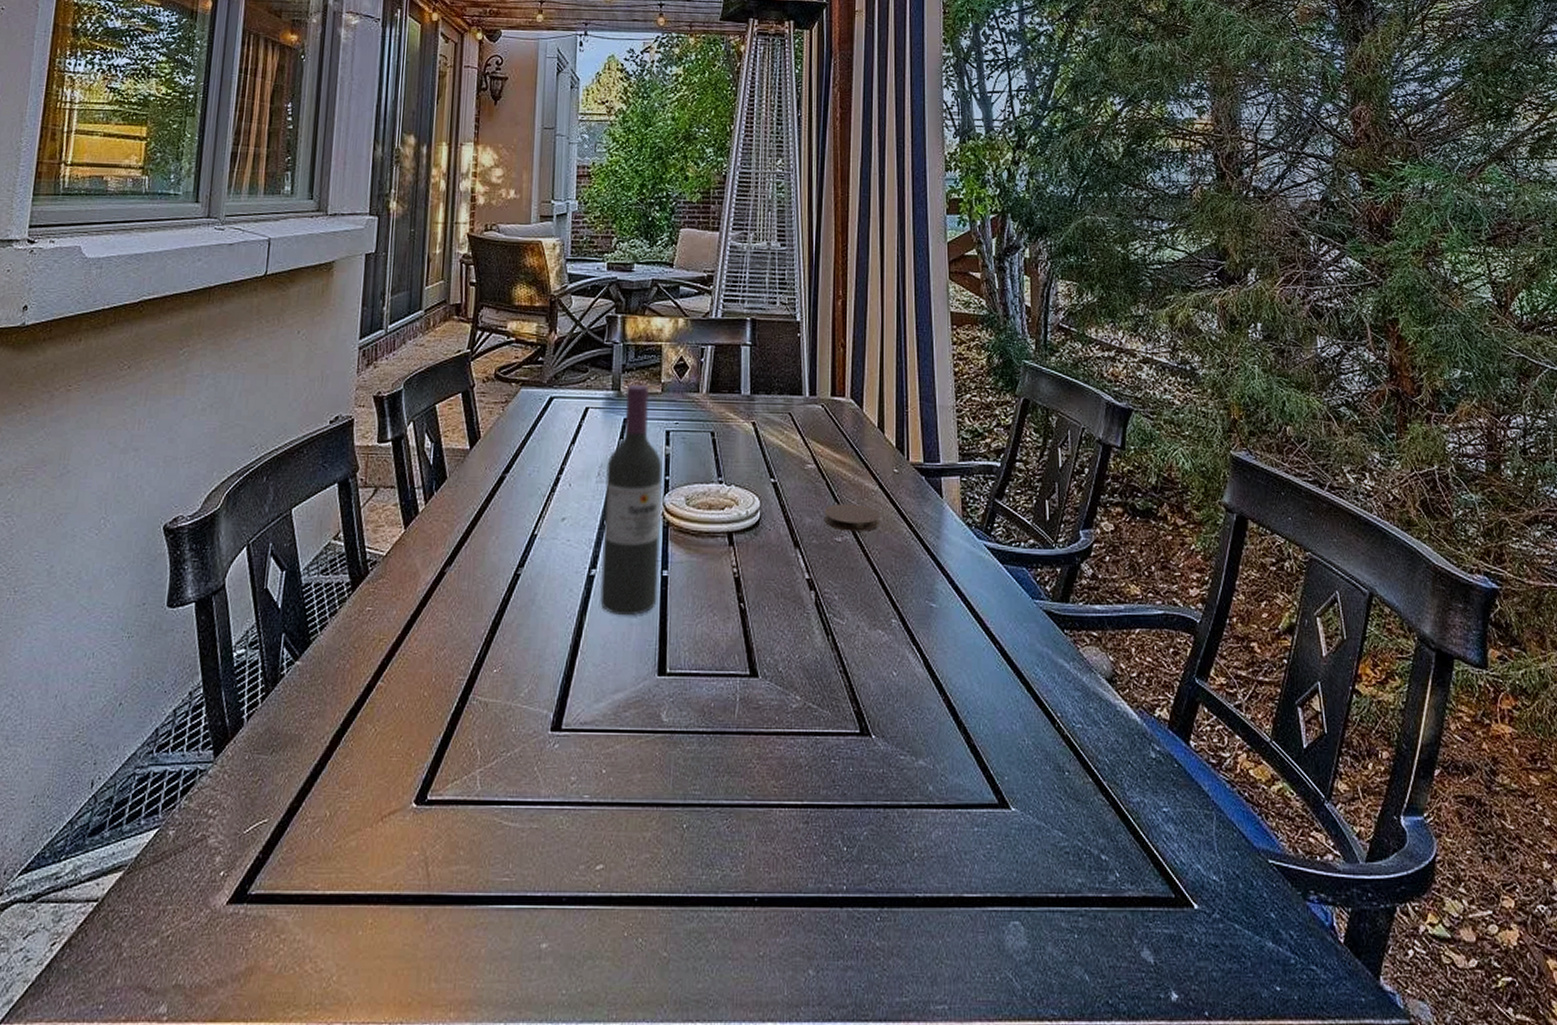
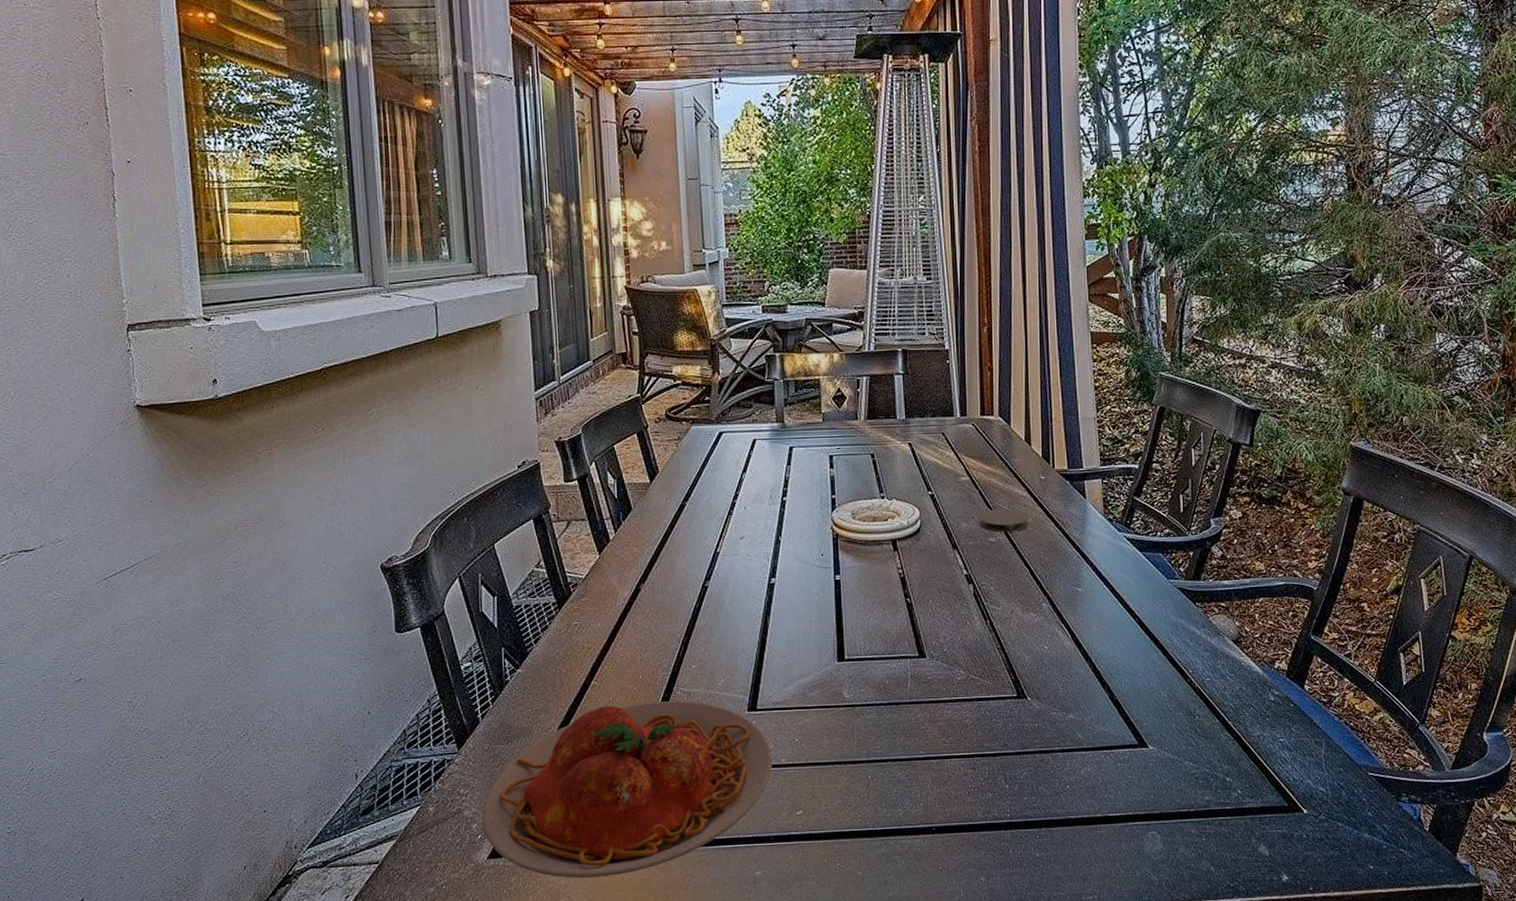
plate: none [227,712,575,939] -> present [482,701,773,879]
wine bottle: present [600,384,663,616] -> none [777,415,832,615]

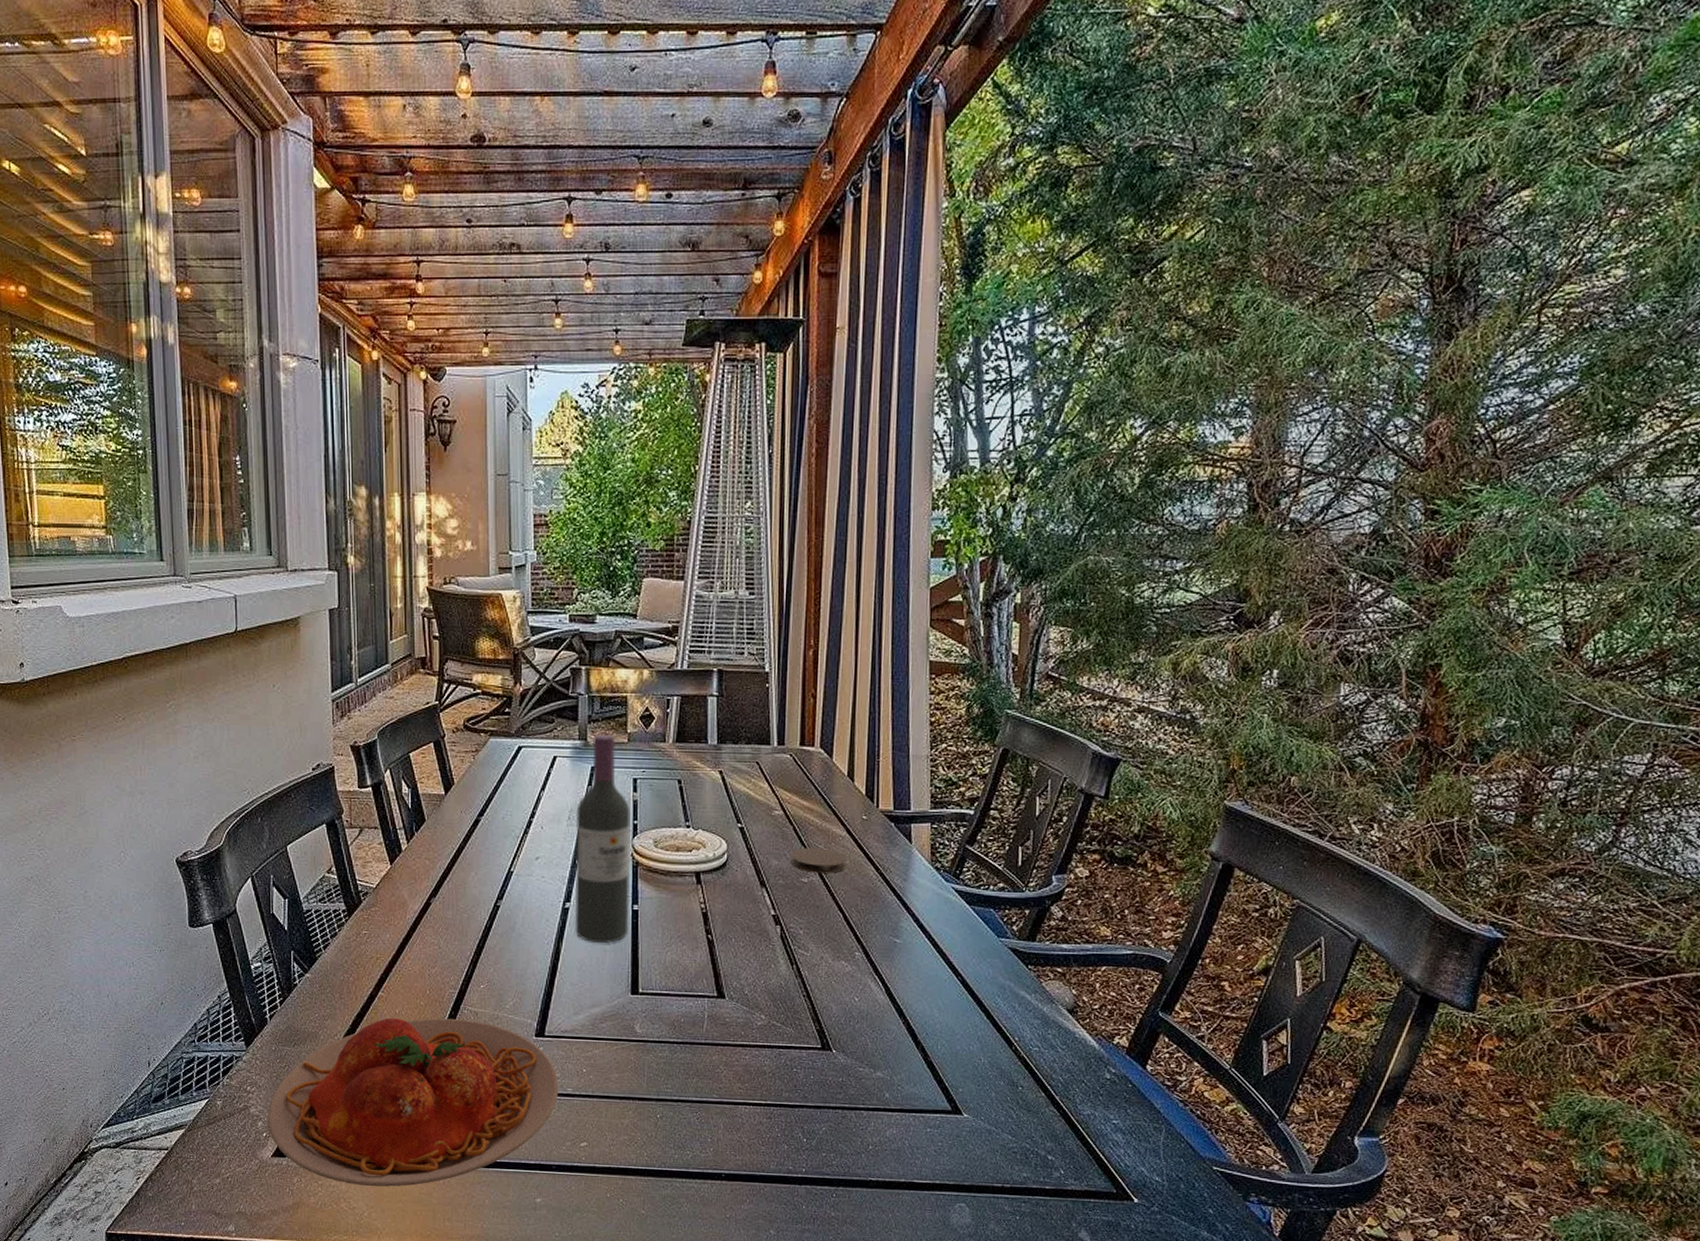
wine bottle: none [777,415,832,615] -> present [575,734,631,944]

